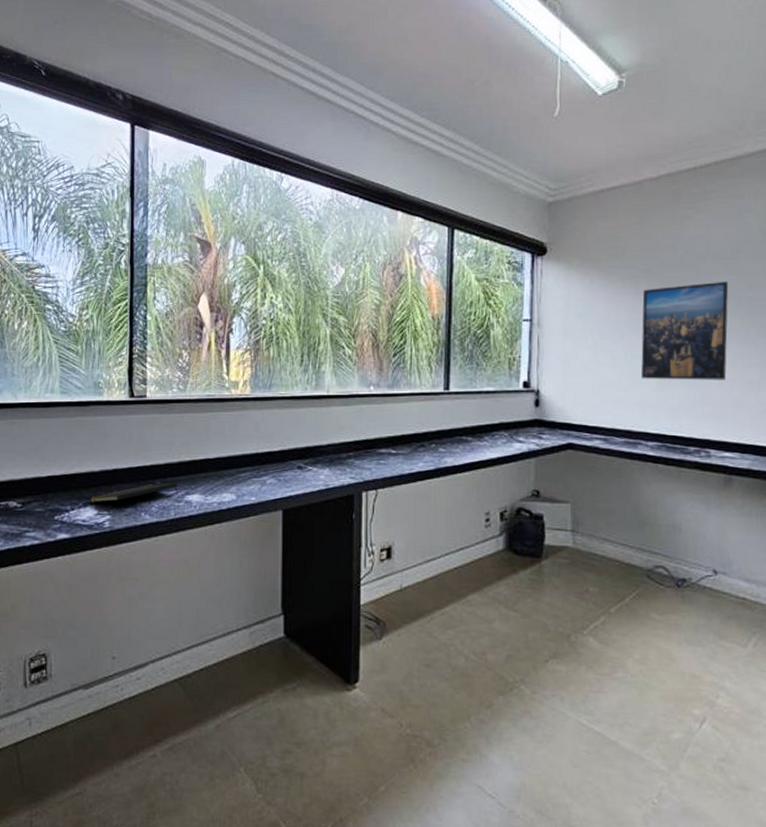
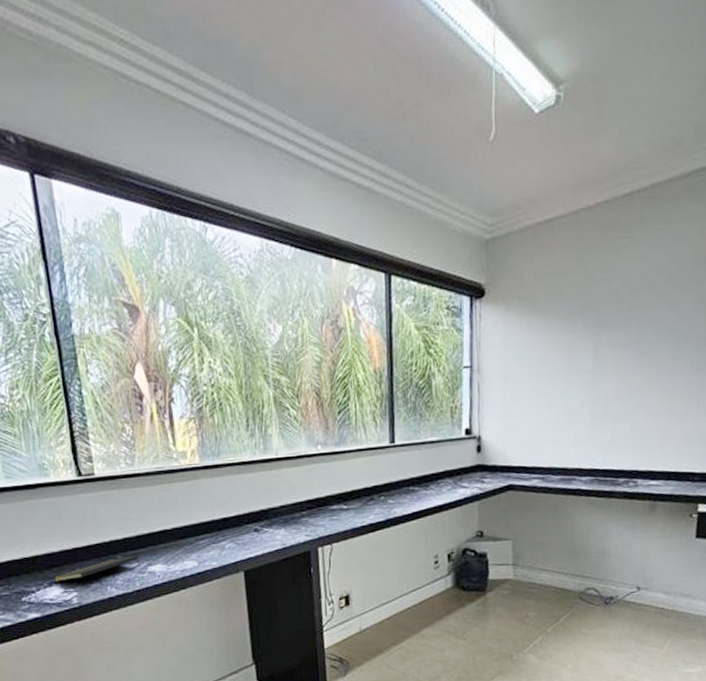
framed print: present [641,281,729,380] -> none [576,312,660,417]

